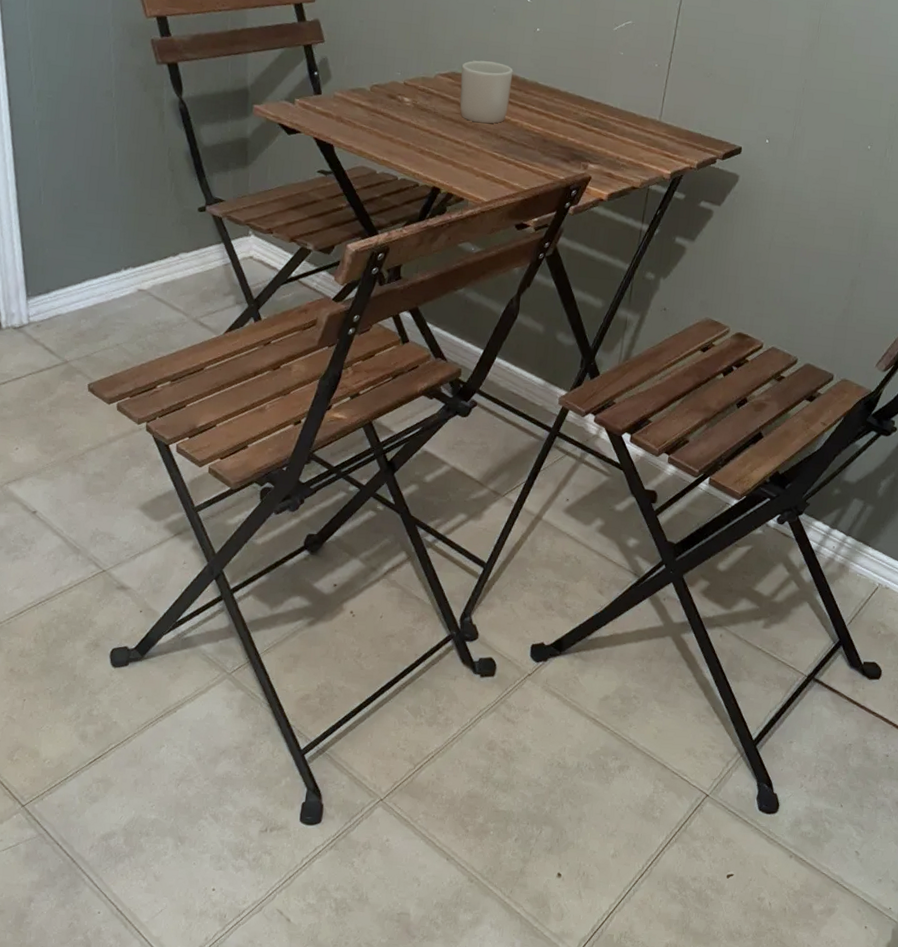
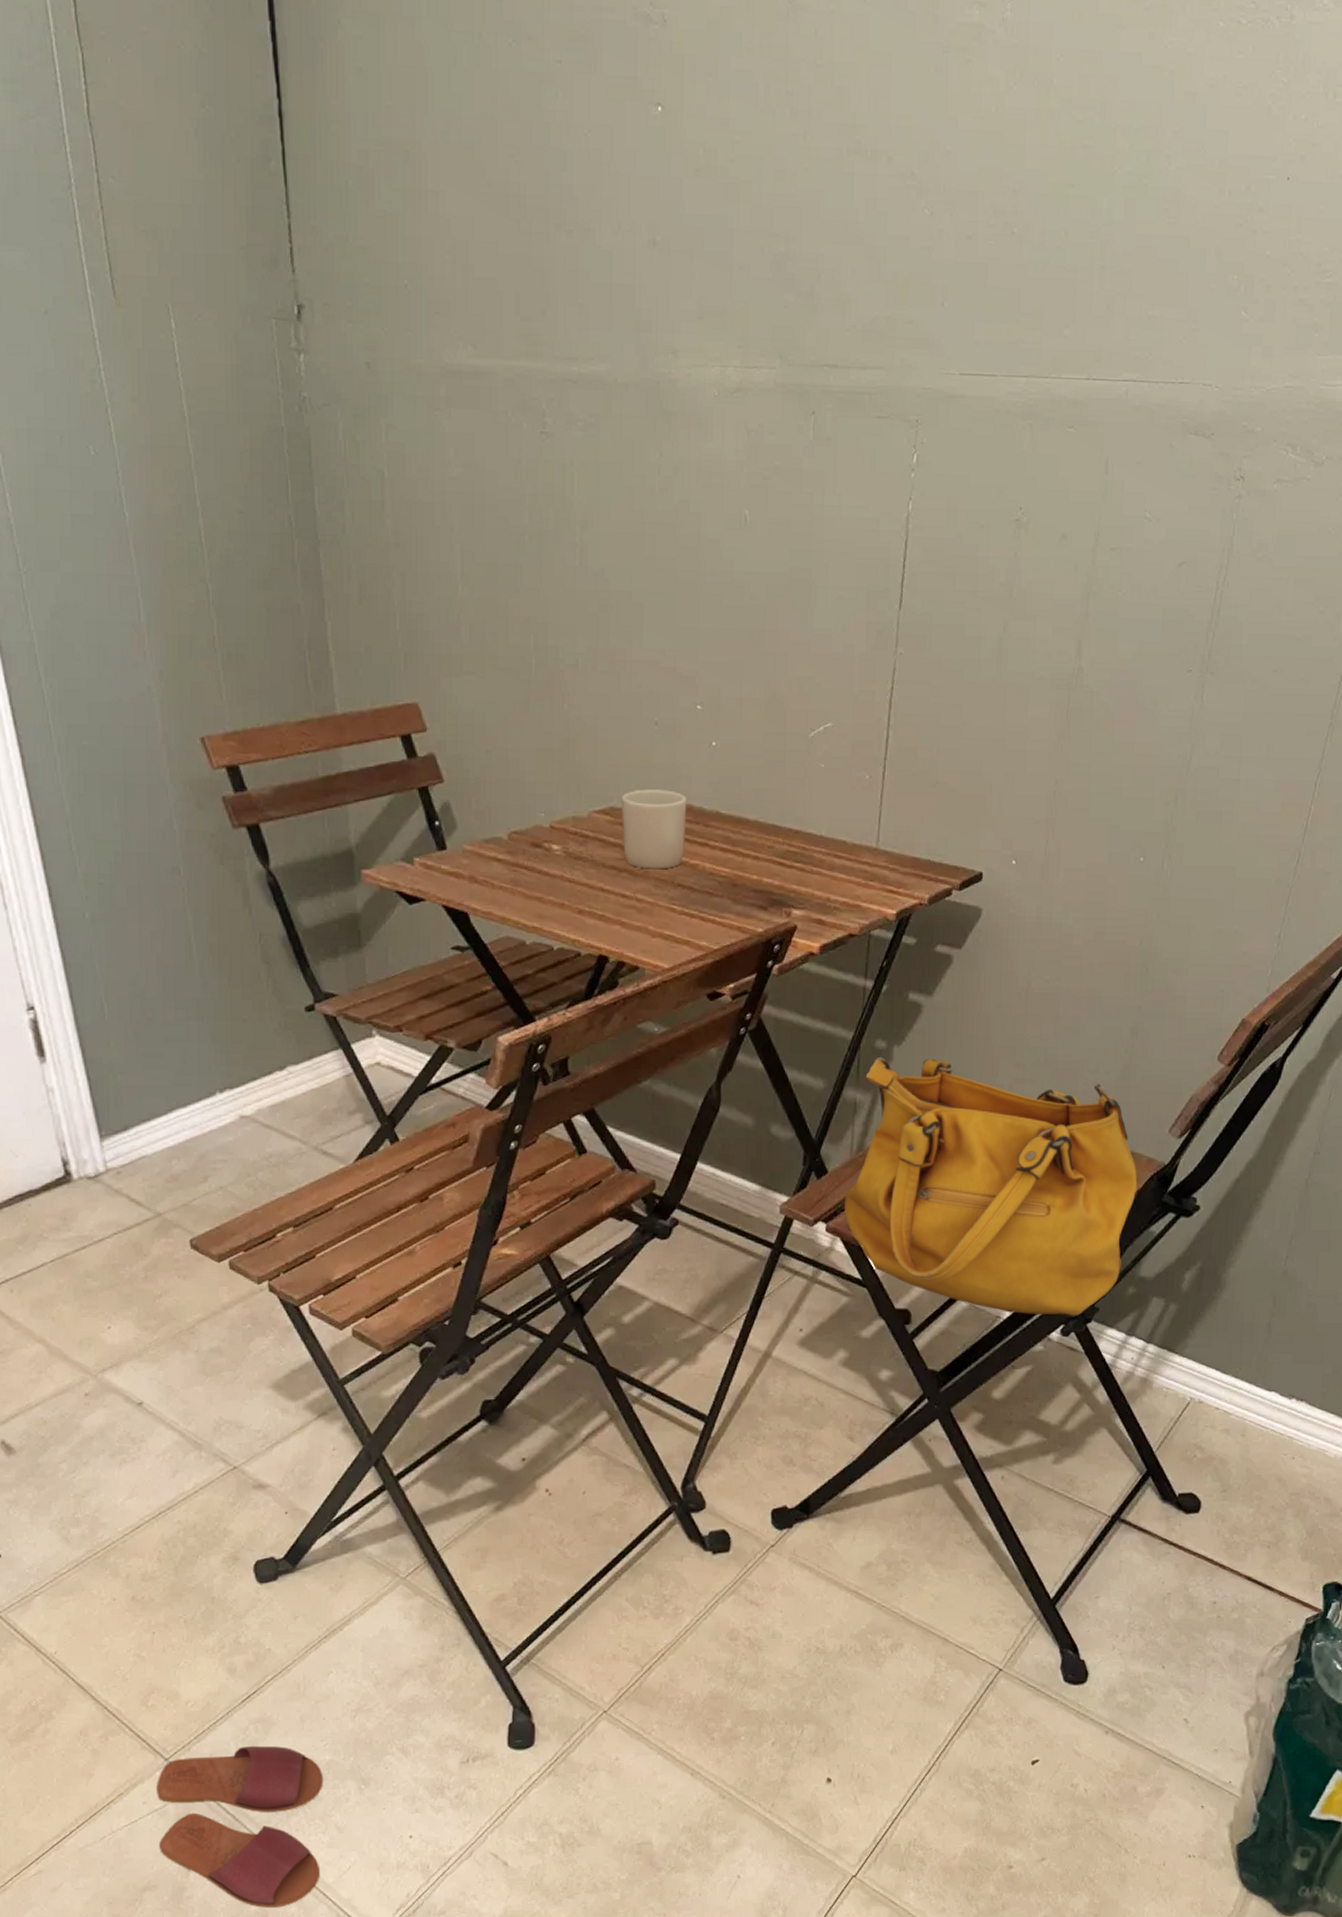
slippers: none [9,800,148,939] -> present [156,1745,323,1908]
handbag: none [610,286,848,509] -> present [844,1057,1138,1317]

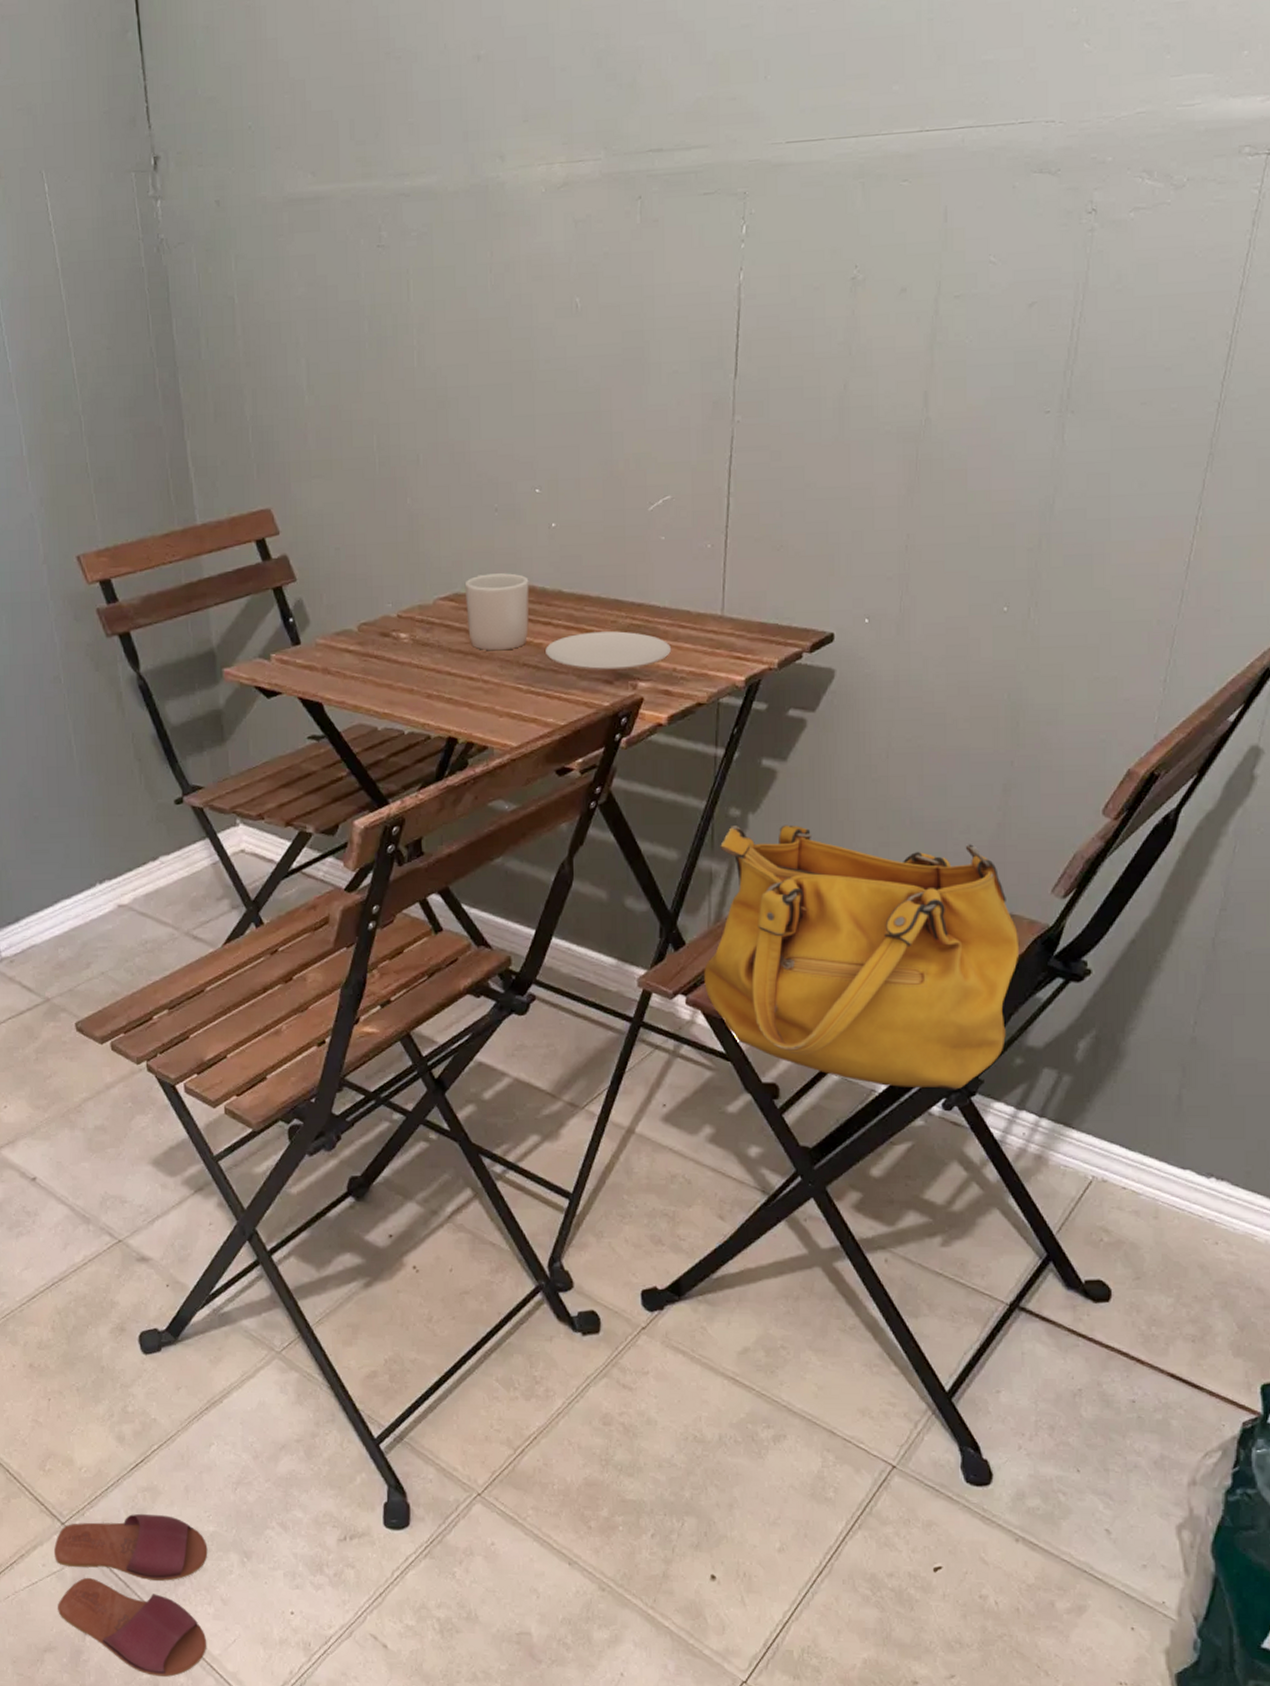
plate: none [701,856,827,896] -> present [546,631,672,670]

